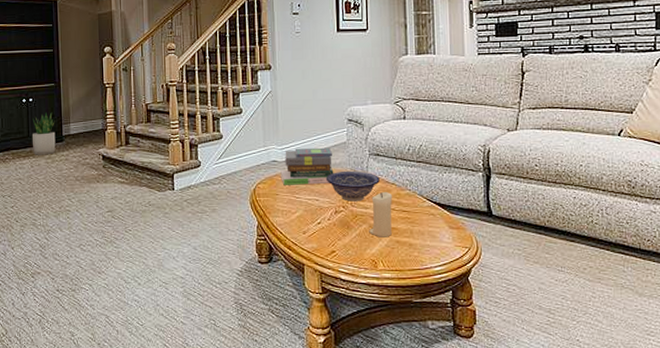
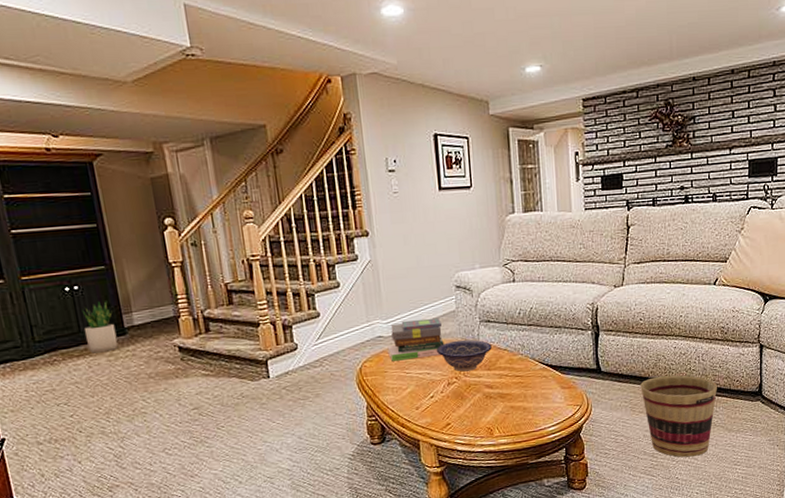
candle: present [369,192,393,237] -> none [483,359,506,405]
basket: none [535,227,625,318] -> present [640,375,718,458]

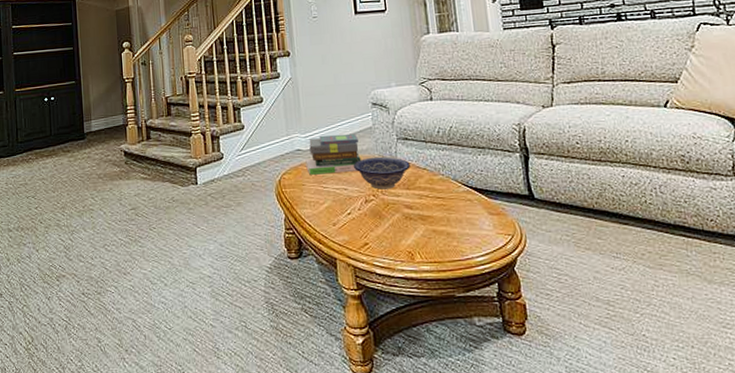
planter: present [81,301,118,354] -> none [54,110,78,154]
basket: present [640,375,718,458] -> none [584,208,686,310]

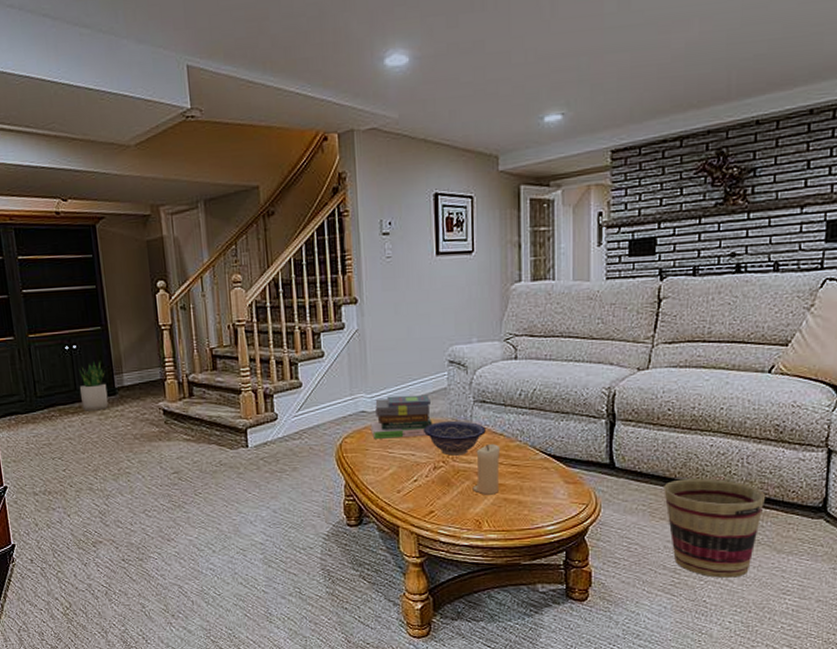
planter: none [54,110,78,154] -> present [78,361,109,411]
candle: none [402,178,427,227] -> present [472,444,501,495]
basket: none [584,208,686,310] -> present [664,478,766,578]

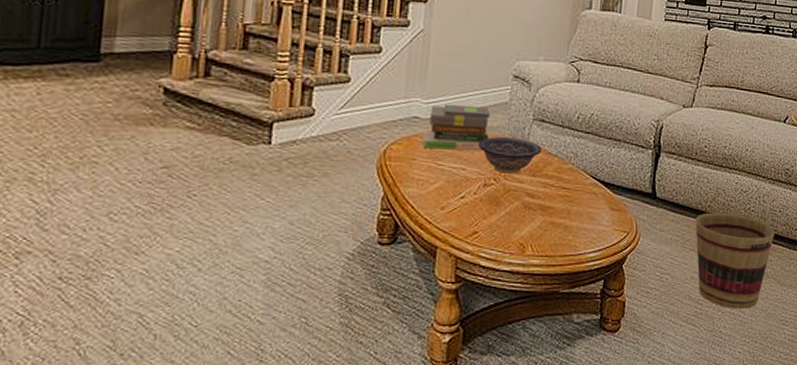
planter: present [78,361,109,411] -> none [43,16,90,79]
candle: present [472,444,501,495] -> none [521,165,554,218]

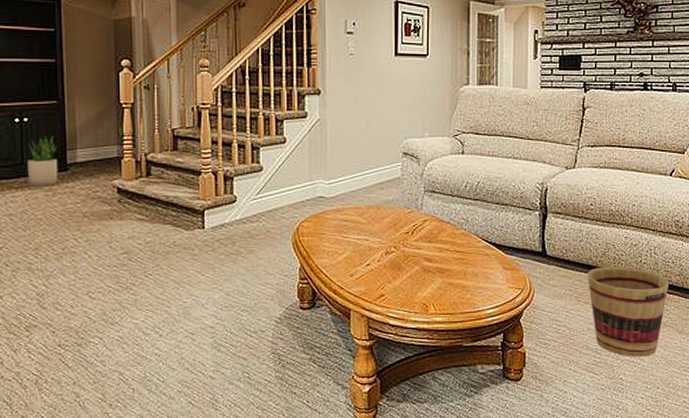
planter: none [43,16,90,79] -> present [26,135,58,187]
books: present [421,104,491,150] -> none [327,183,386,224]
decorative bowl: present [477,136,542,174] -> none [377,208,434,242]

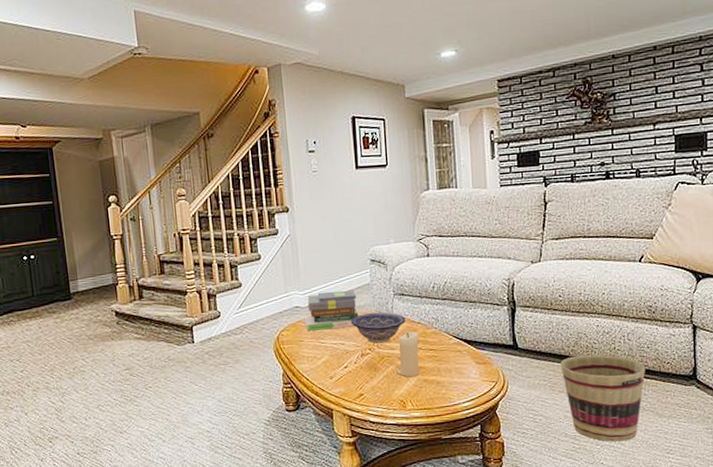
planter: present [26,135,58,187] -> none [36,269,64,316]
books: none [327,183,386,224] -> present [304,289,359,331]
decorative bowl: none [377,208,434,242] -> present [350,311,405,344]
candle: none [421,232,448,280] -> present [396,332,419,378]

